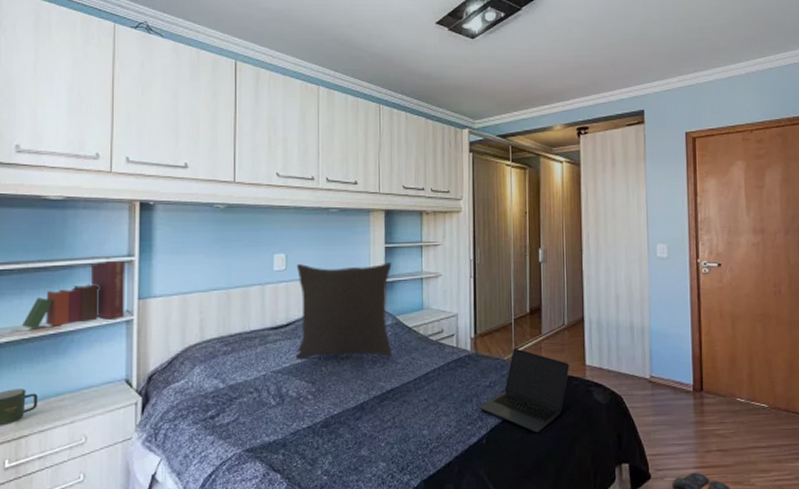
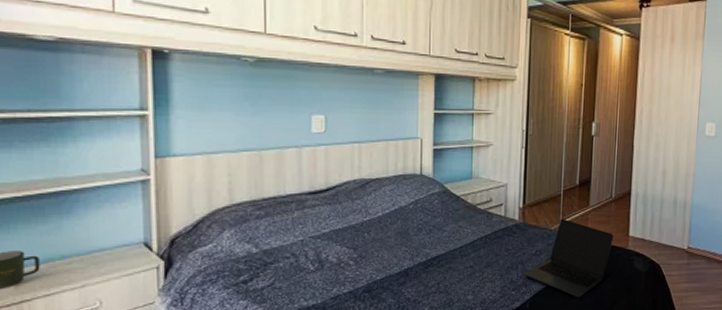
books: present [21,284,99,330] -> none [12,139,108,187]
book: present [89,256,127,321] -> none [93,108,140,180]
pillow: present [295,262,392,359] -> none [336,126,441,225]

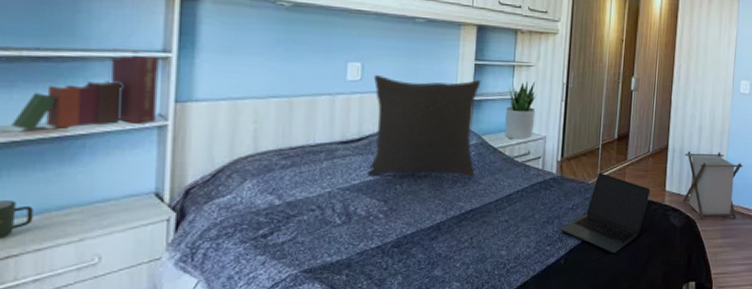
books: none [12,139,108,187] -> present [10,81,122,131]
book: none [93,108,140,180] -> present [108,49,161,125]
pillow: none [336,126,441,225] -> present [367,74,481,177]
planter: none [465,129,496,187] -> present [504,81,537,139]
laundry basket: none [646,196,709,264] -> present [682,151,743,220]

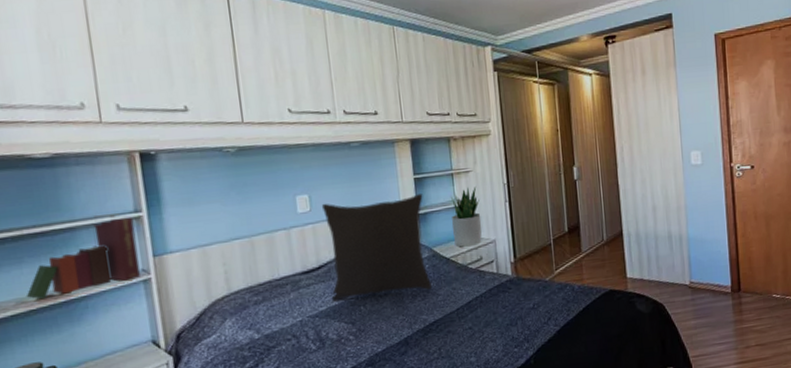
laptop: present [560,172,651,255] -> none [525,267,611,349]
laundry basket: present [682,151,743,220] -> none [641,230,708,302]

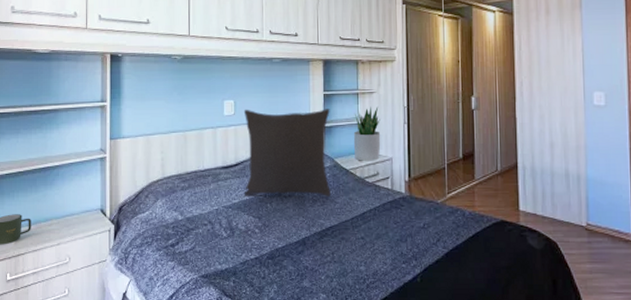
books: present [26,246,111,299] -> none [18,126,78,164]
book: present [93,213,142,282] -> none [70,102,100,158]

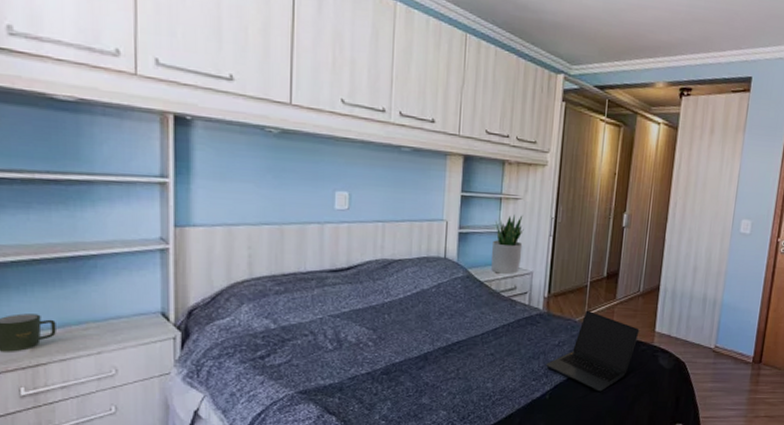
pillow: present [243,109,331,196] -> none [356,204,467,310]
laptop: none [414,191,503,275] -> present [546,310,640,393]

